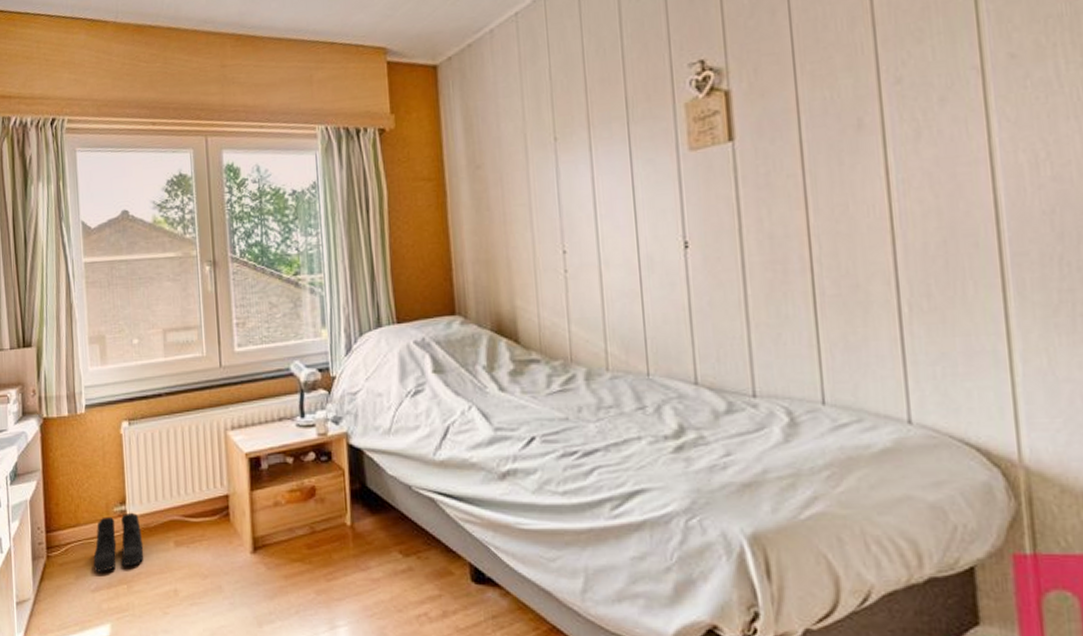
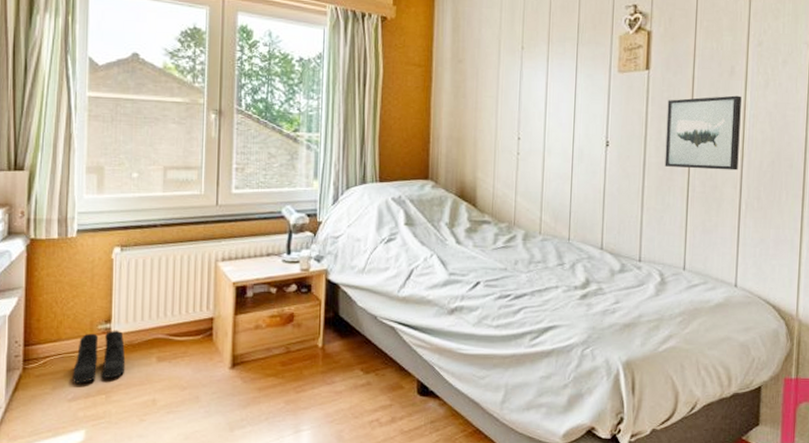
wall art: none [766,156,889,266] -> present [664,95,741,171]

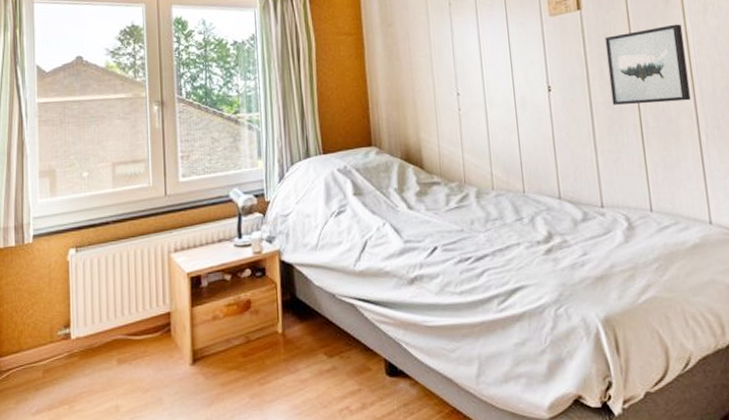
boots: present [73,330,126,384] -> none [35,334,87,395]

